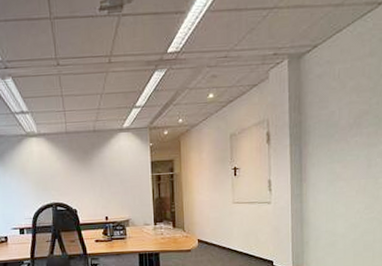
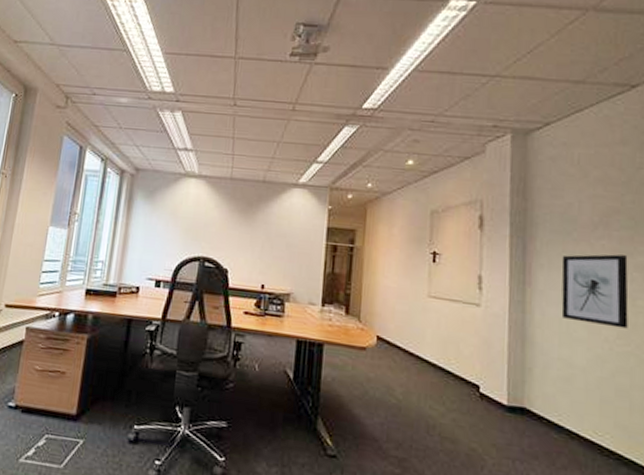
wall art: none [327,146,373,202] -> present [561,254,629,329]

